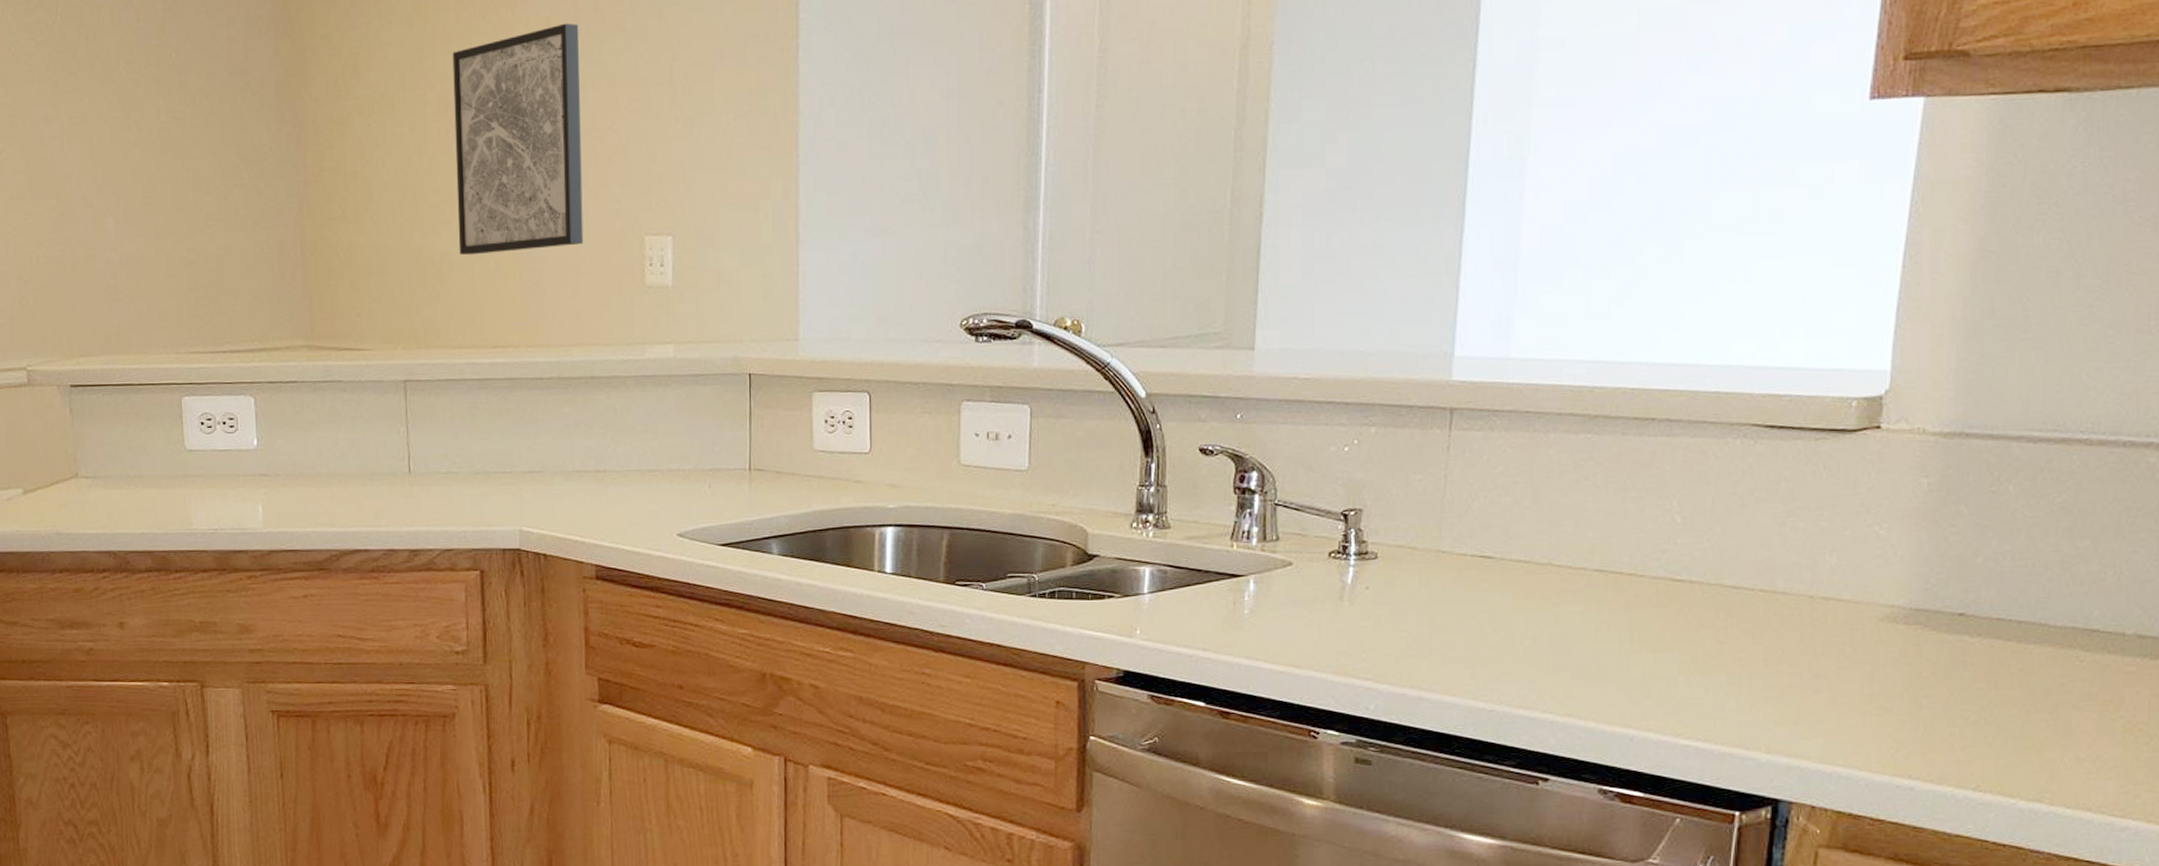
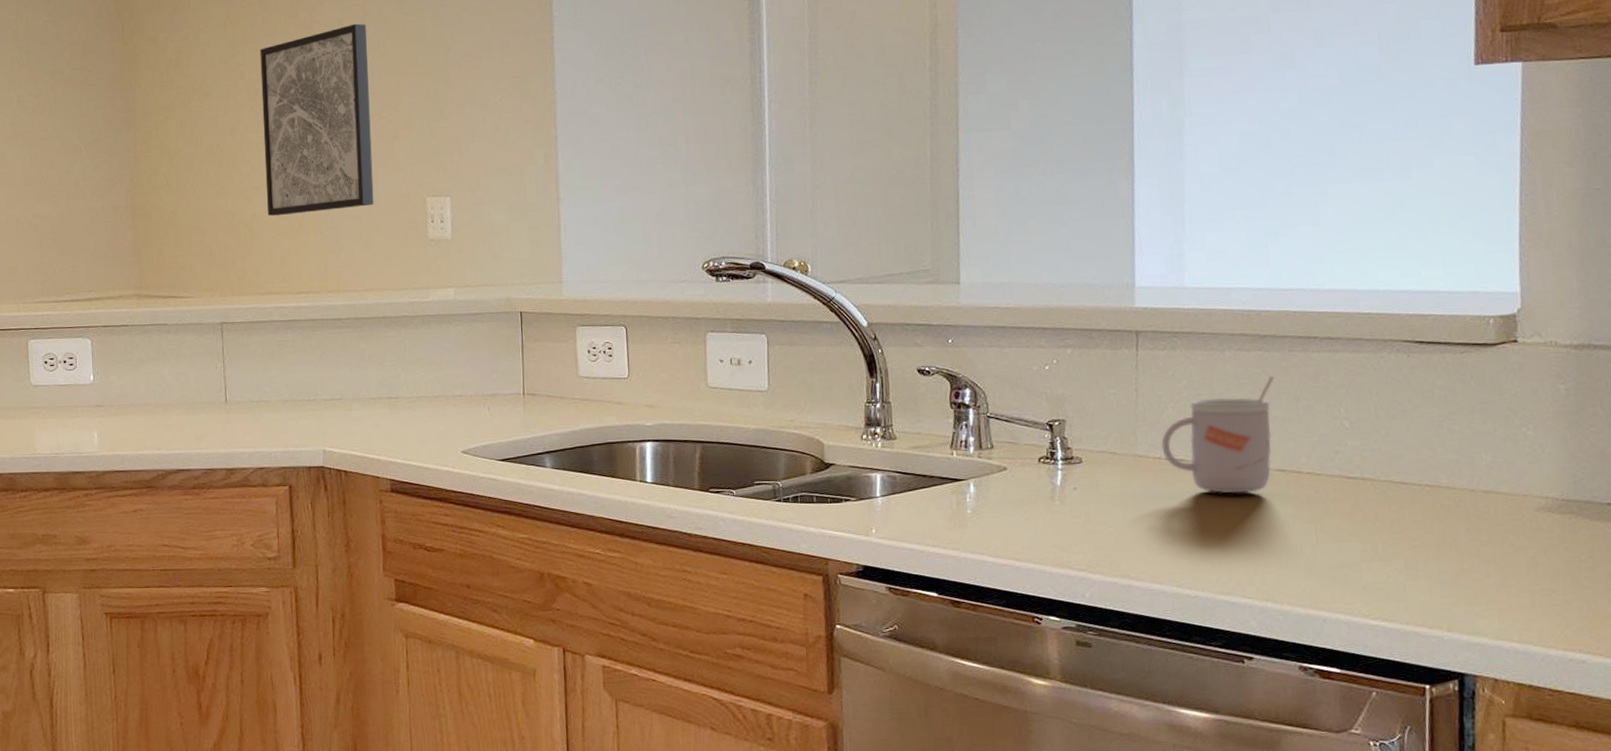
mug: none [1468,463,1603,596] -> present [1161,376,1275,494]

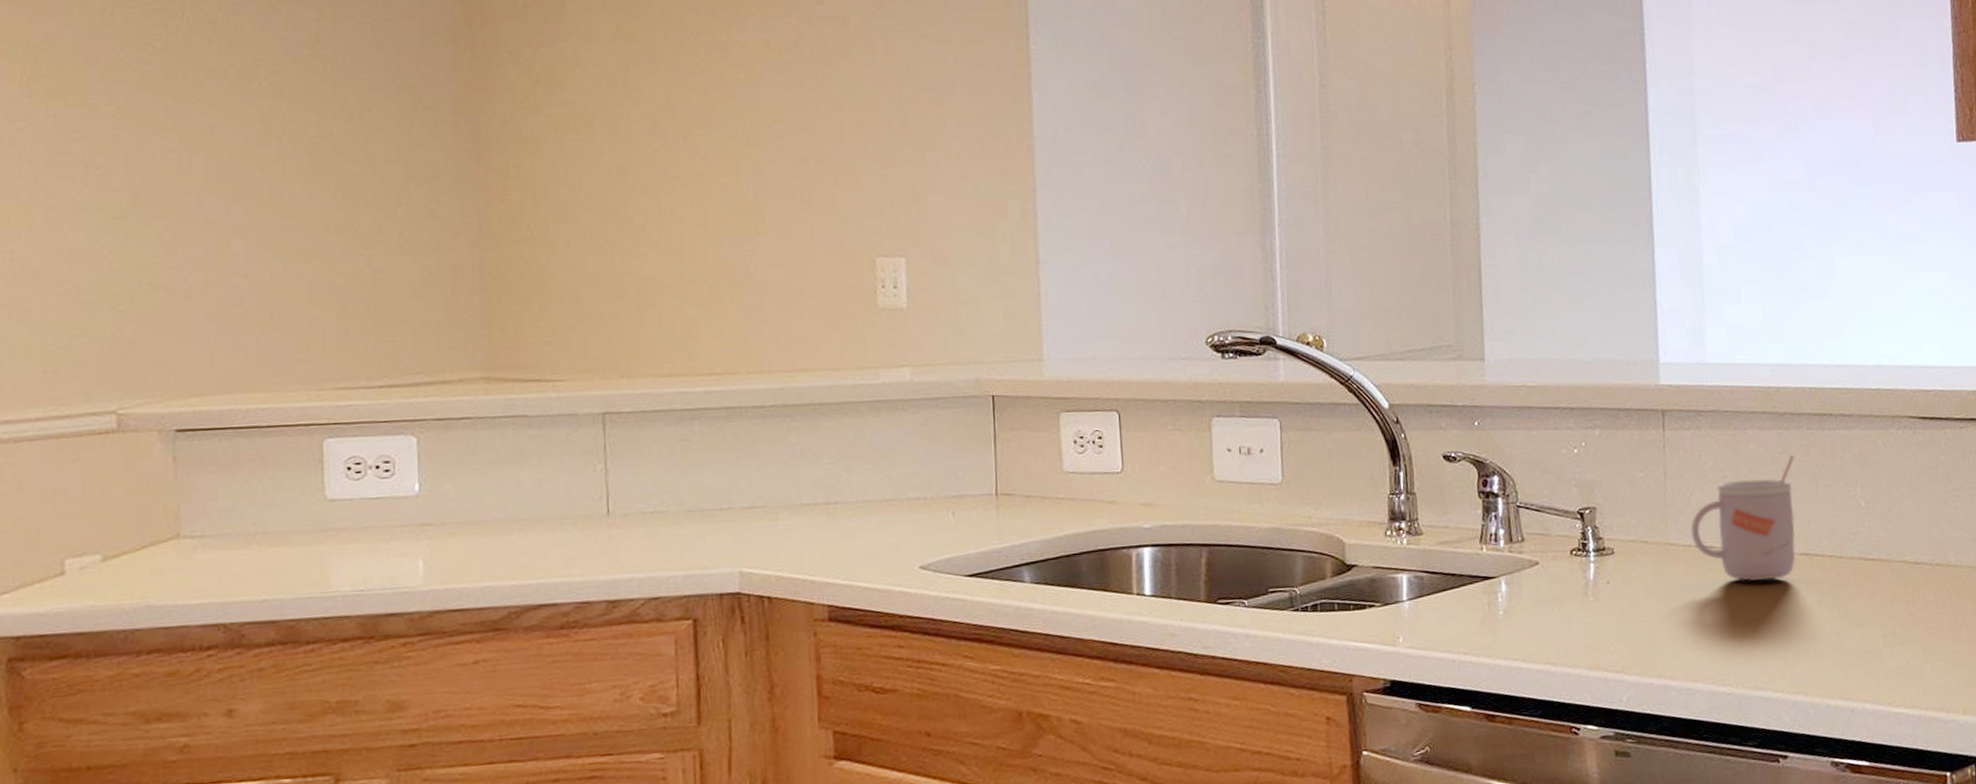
wall art: present [260,23,374,216] -> none [661,46,809,279]

